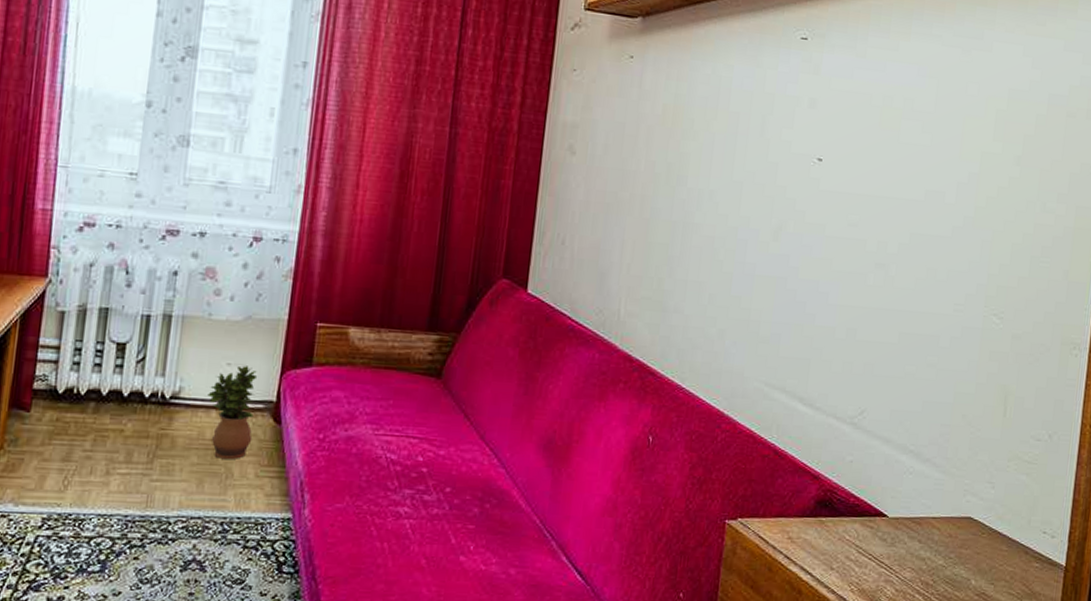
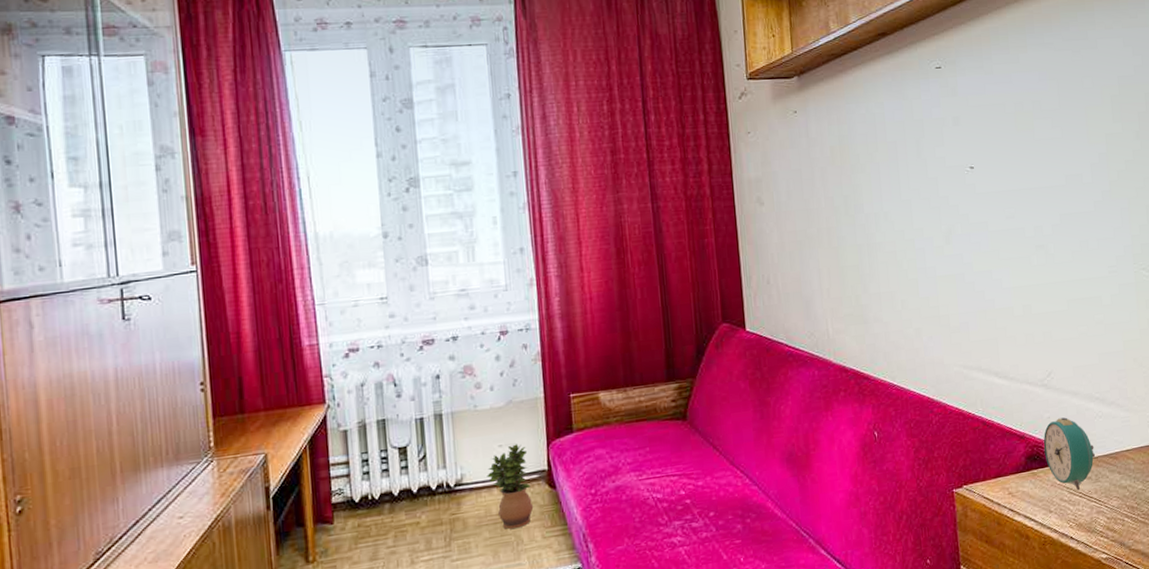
alarm clock: none [838,465,897,551] -> present [1043,417,1096,491]

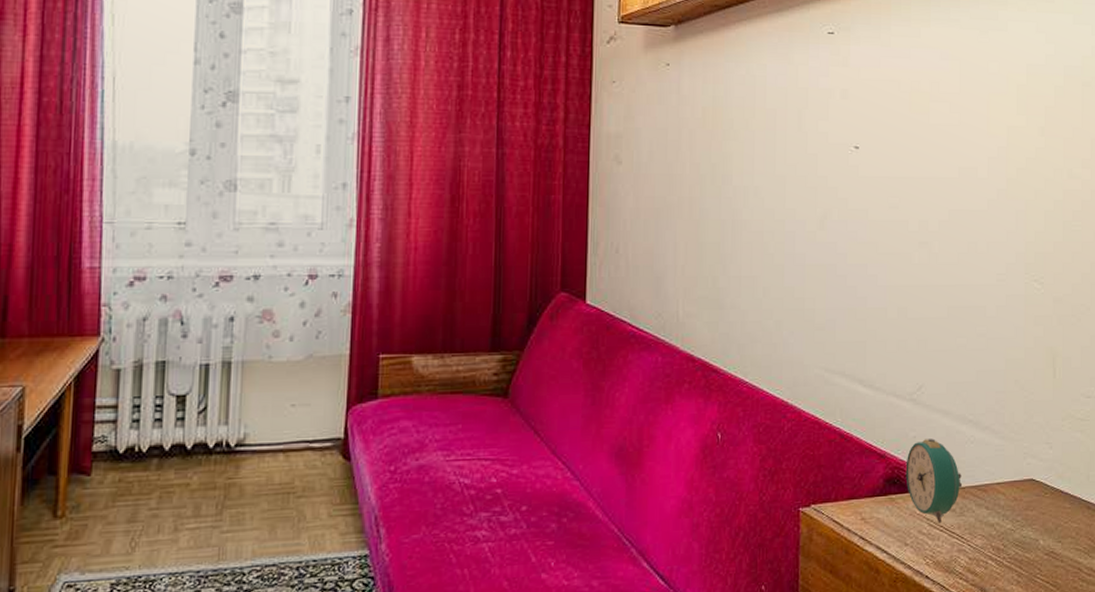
potted plant: present [487,444,534,530] -> none [273,405,323,503]

